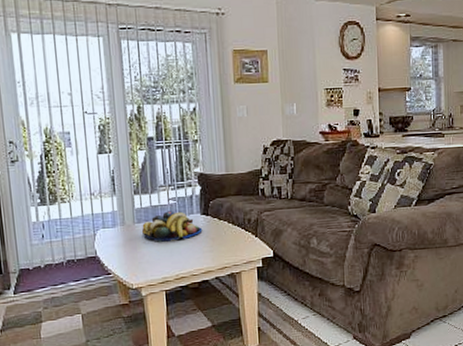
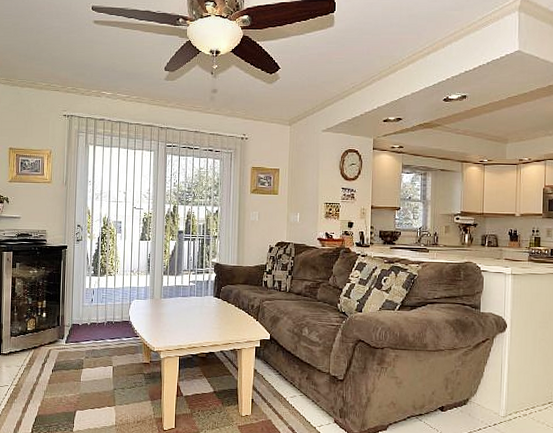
fruit bowl: present [141,211,203,242] -> none [166,291,214,316]

